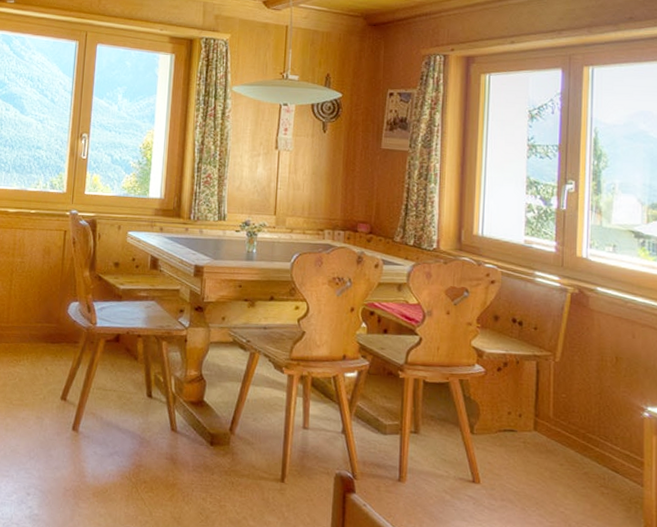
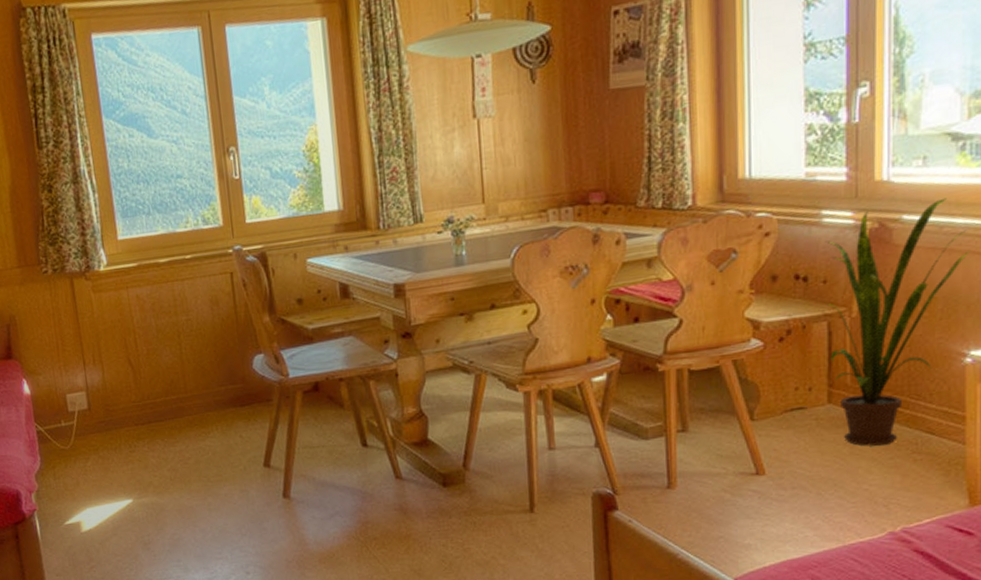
house plant: none [536,278,648,475] -> present [825,198,970,447]

